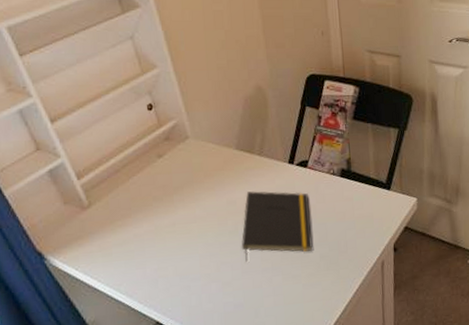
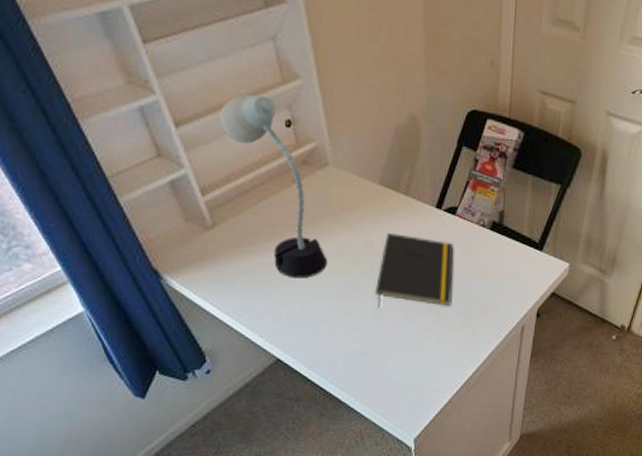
desk lamp: none [89,86,196,244] -> present [220,93,328,279]

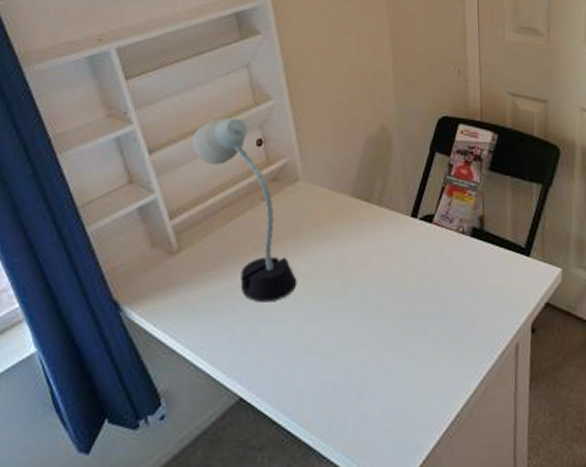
notepad: present [374,233,453,308] -> none [348,247,433,332]

